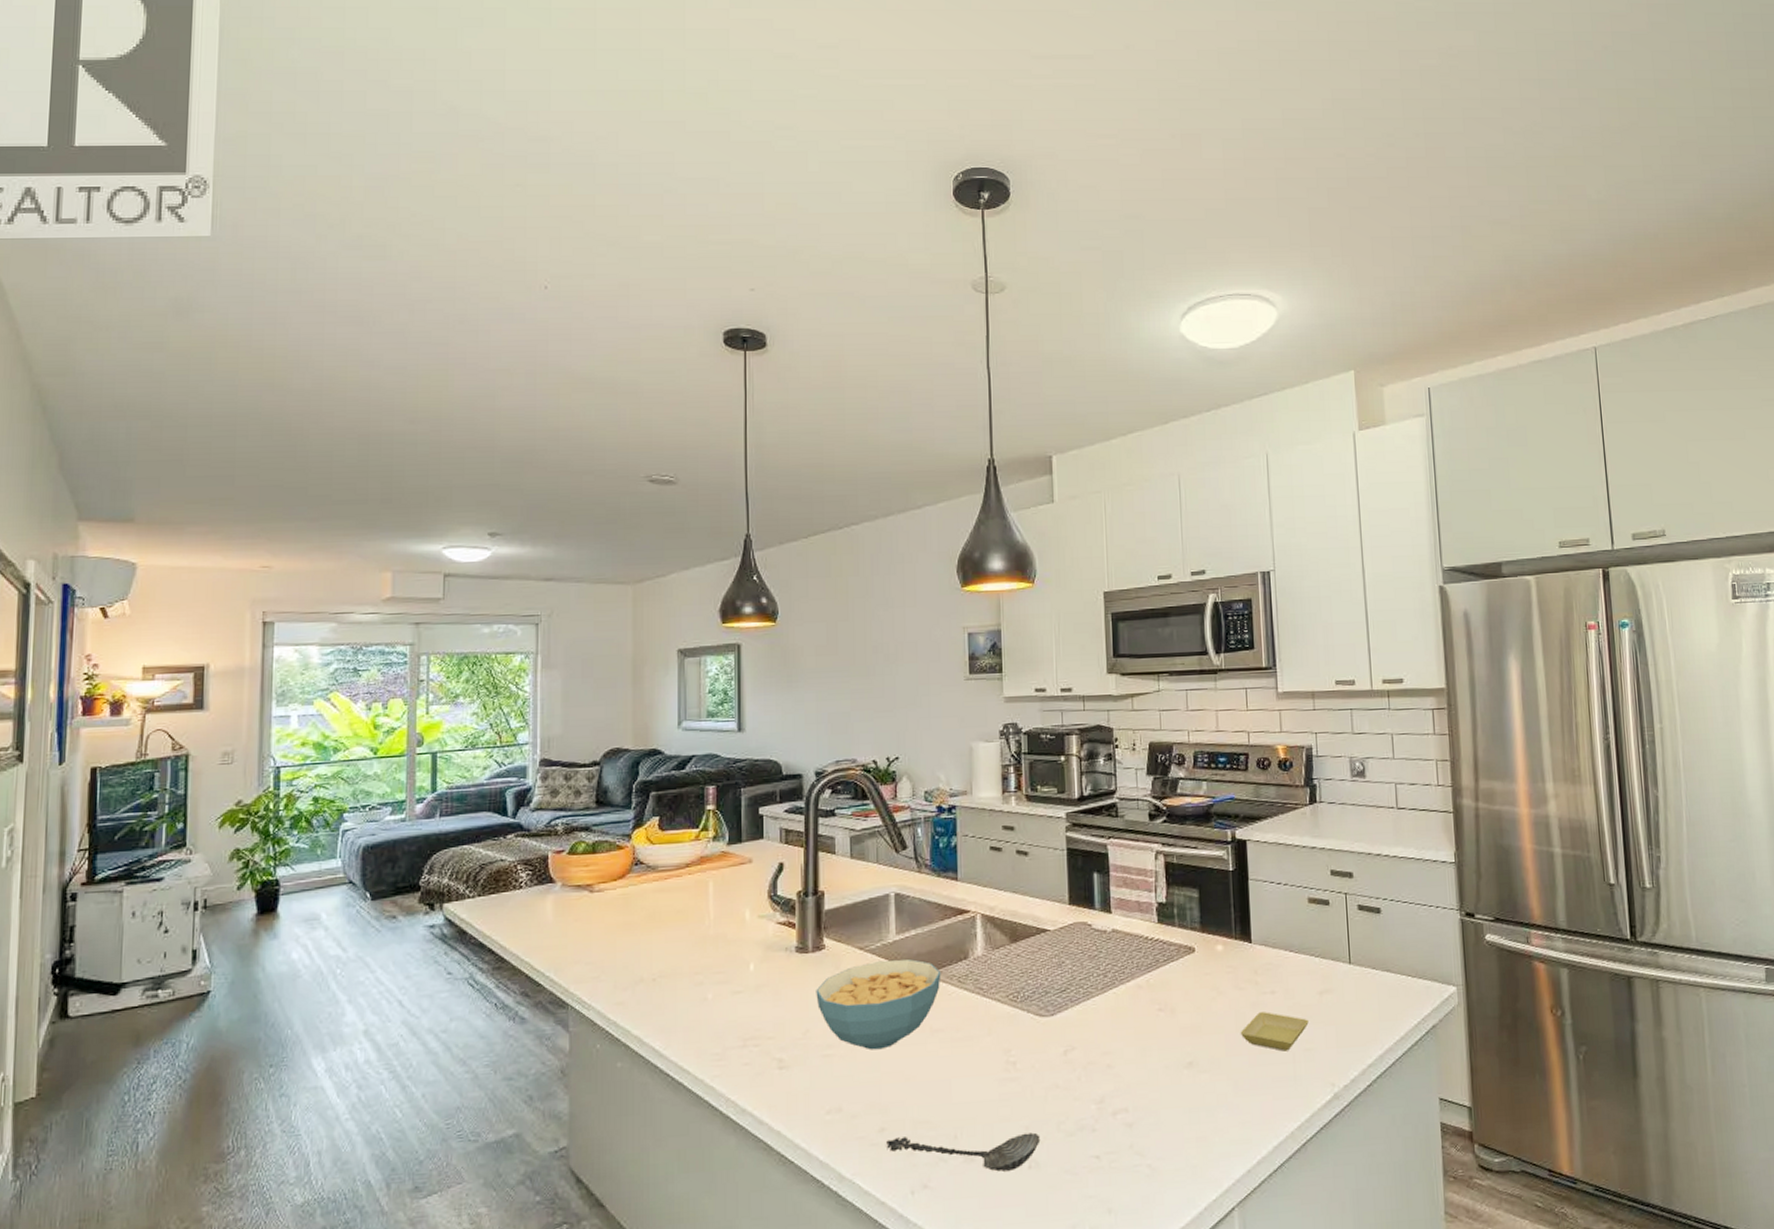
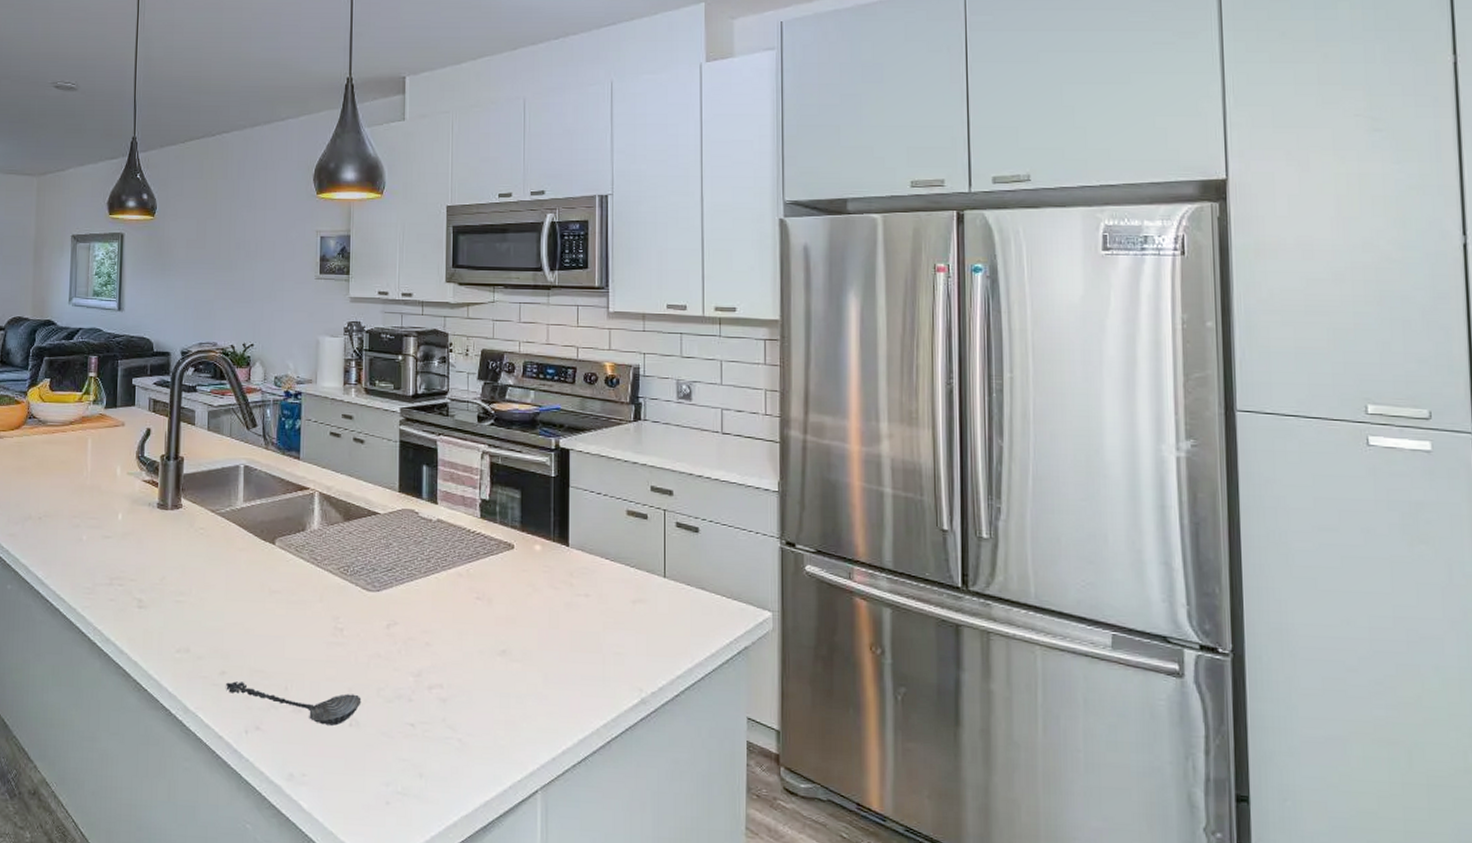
cereal bowl: present [816,959,941,1050] -> none [172,523,281,602]
saucer: present [1240,1012,1309,1052] -> none [552,612,620,652]

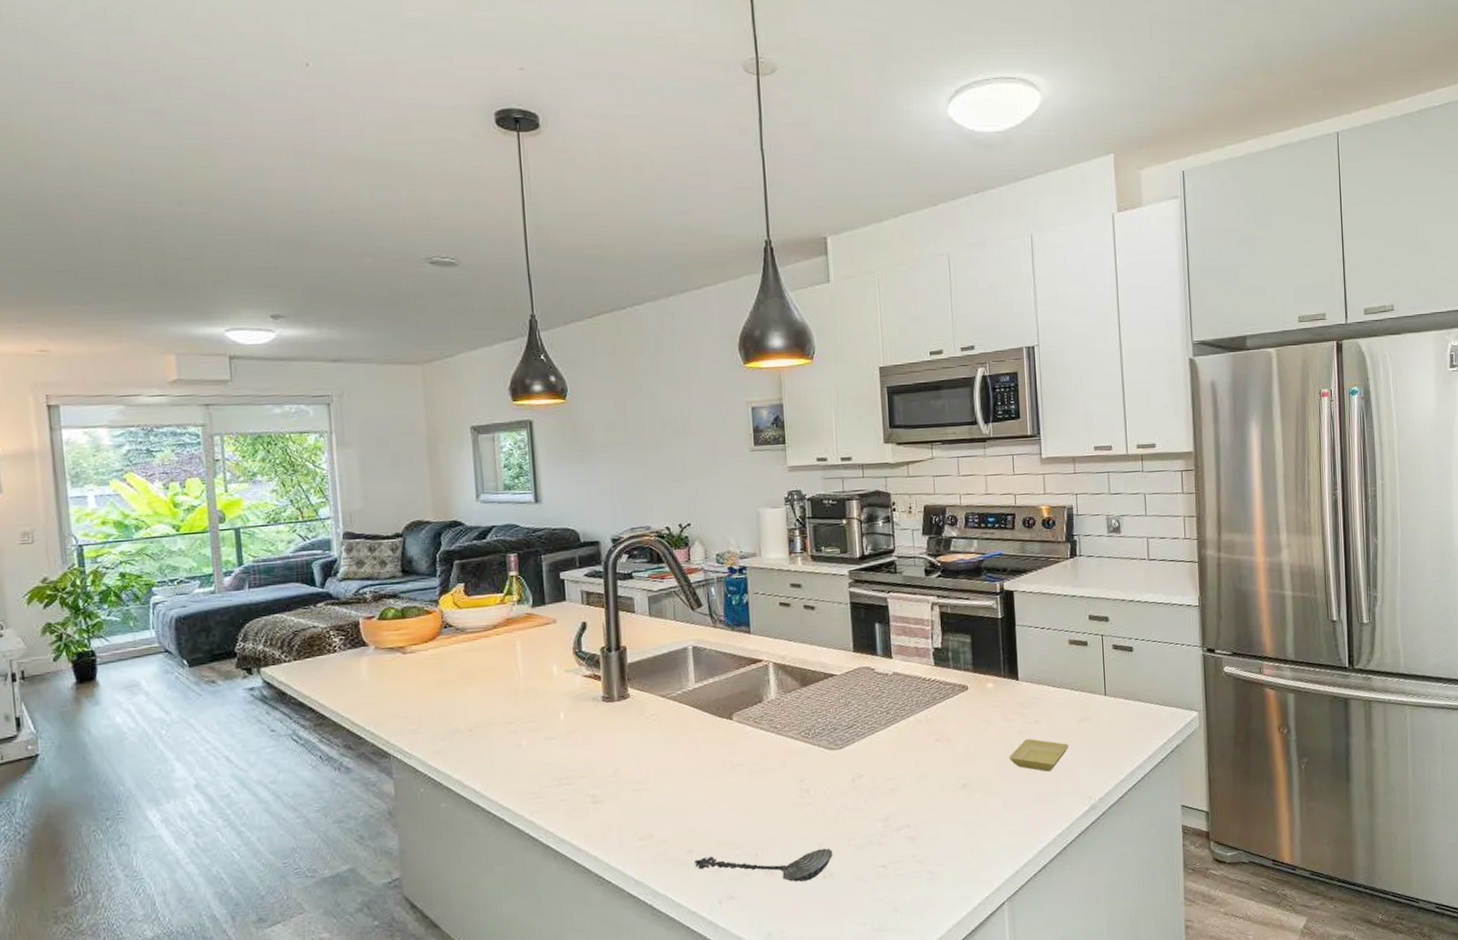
saucer: none [552,612,620,652] -> present [1008,739,1069,772]

